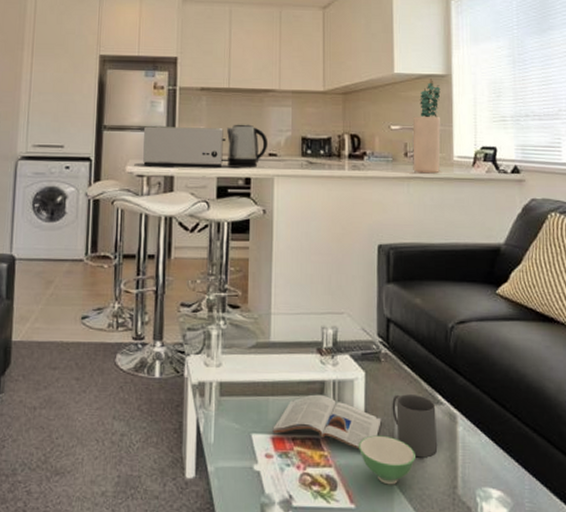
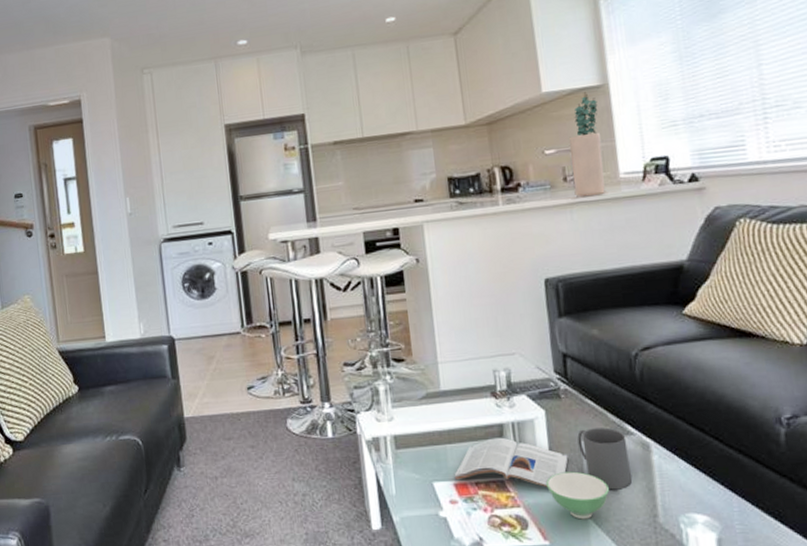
toaster: present [143,126,226,169] -> none [280,181,367,232]
kettle: present [226,124,267,168] -> none [366,172,412,221]

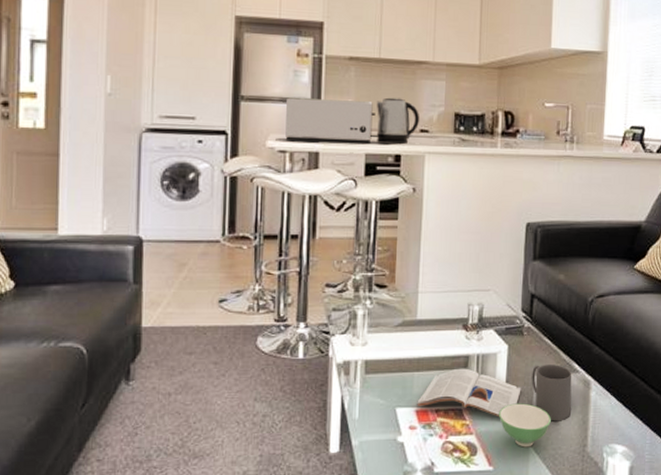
toaster: none [280,181,367,232] -> present [285,97,375,145]
kettle: none [366,172,412,221] -> present [376,97,419,145]
vase: present [569,92,605,197] -> none [564,55,596,153]

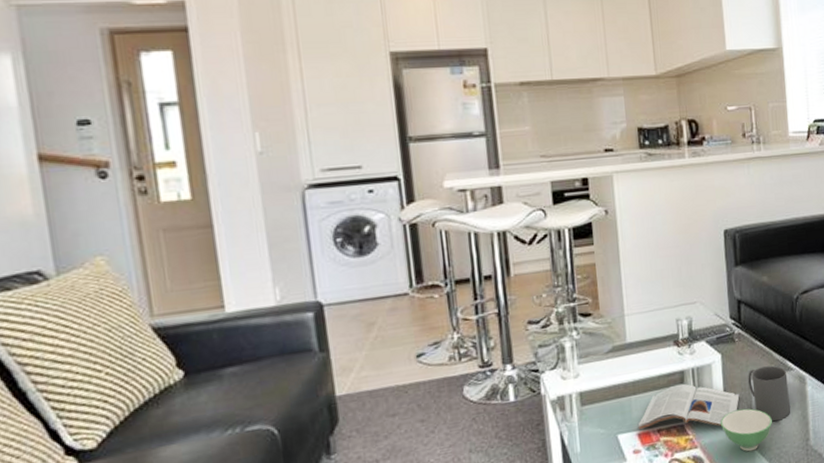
toaster: present [285,97,375,145] -> none [458,127,556,179]
kettle: present [376,97,419,145] -> none [554,119,602,170]

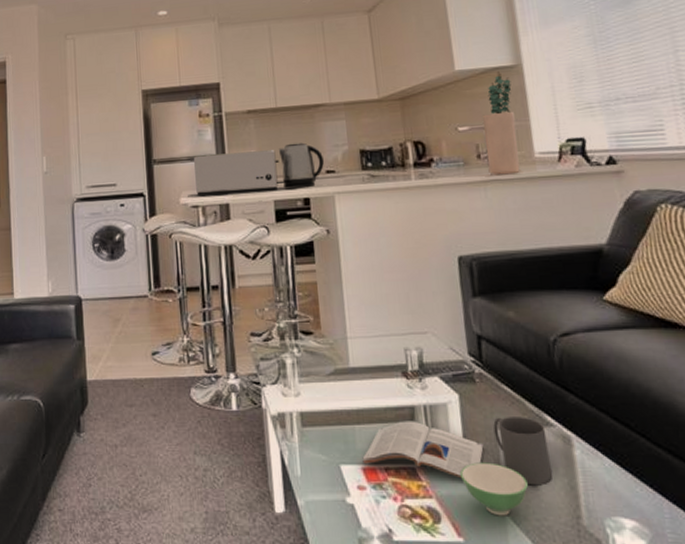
toaster: none [458,127,556,179] -> present [193,150,279,197]
kettle: none [554,119,602,170] -> present [278,142,324,190]
vase: none [748,53,777,153] -> present [483,71,520,175]

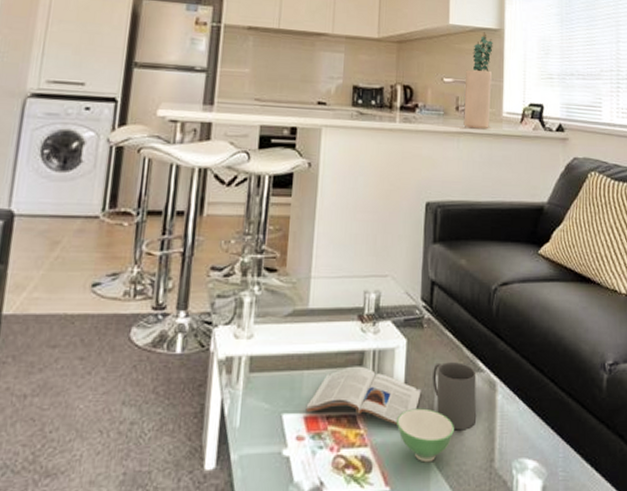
toaster: present [193,150,279,197] -> none [177,65,272,116]
kettle: present [278,142,324,190] -> none [271,68,317,117]

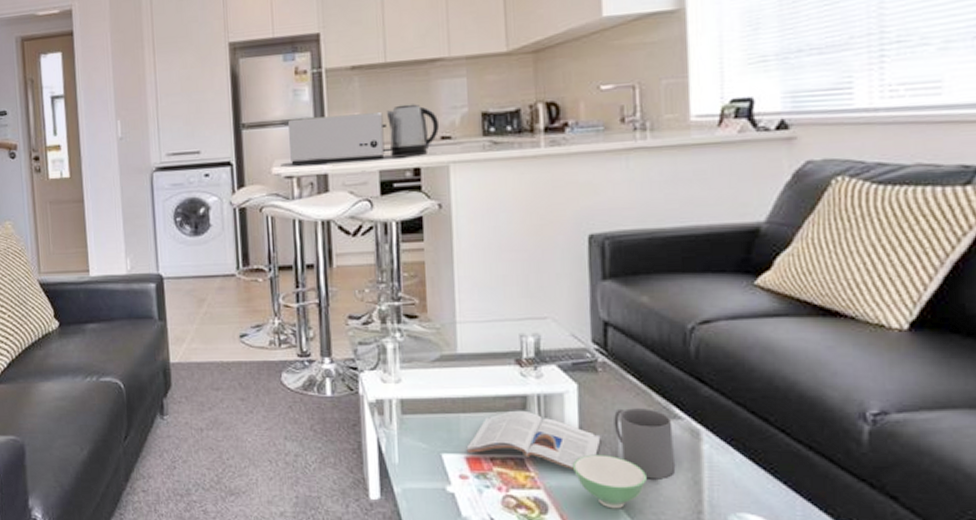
toaster: none [177,65,272,116] -> present [287,112,386,166]
kettle: none [271,68,317,117] -> present [386,104,439,158]
vase: present [463,32,493,130] -> none [631,17,671,142]

